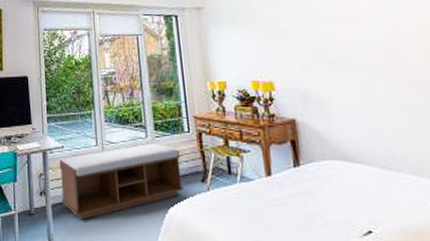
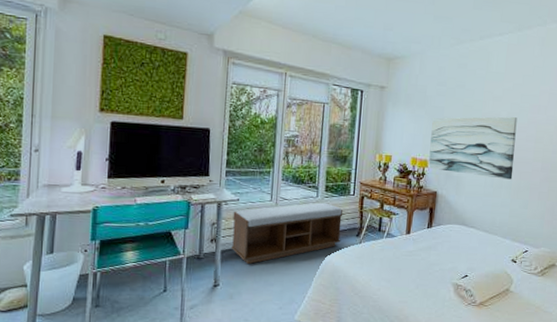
wall art: none [267,16,402,95] -> present [428,116,517,180]

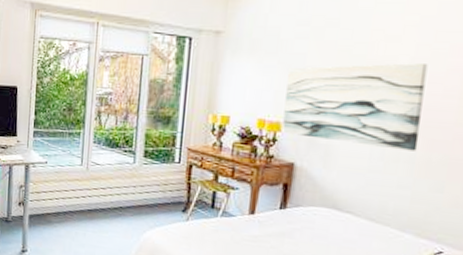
bench: present [231,202,344,265] -> none [39,169,166,233]

